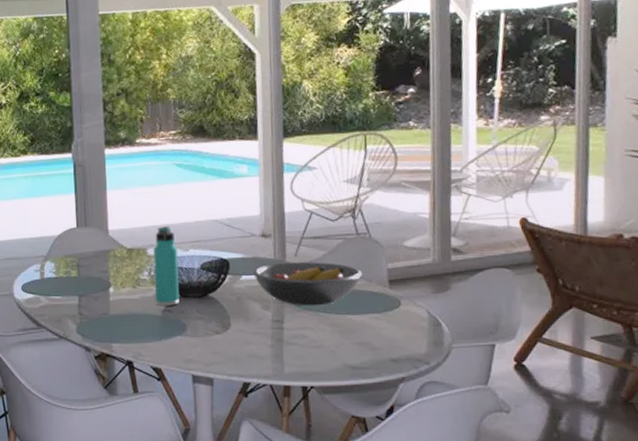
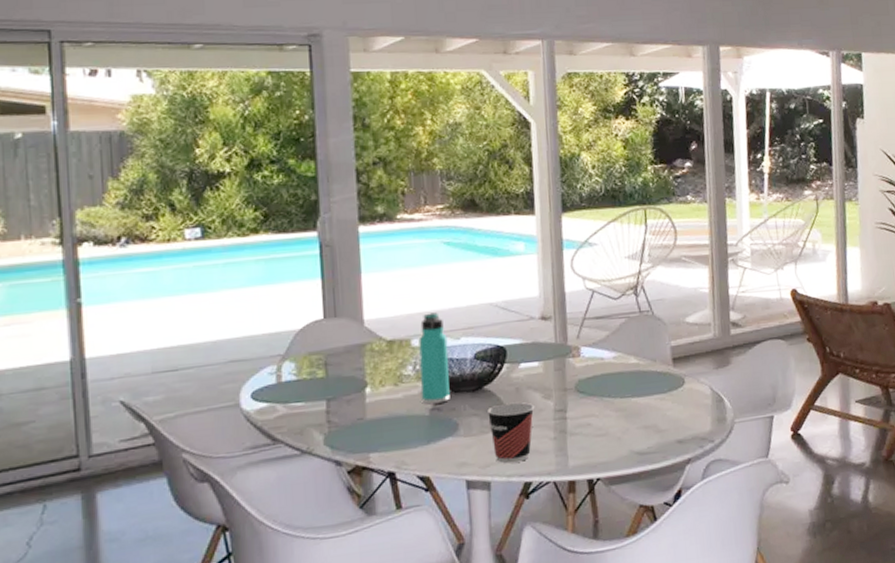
cup: none [212,310,254,364] -> present [487,402,535,464]
fruit bowl: present [253,262,362,306] -> none [533,343,646,392]

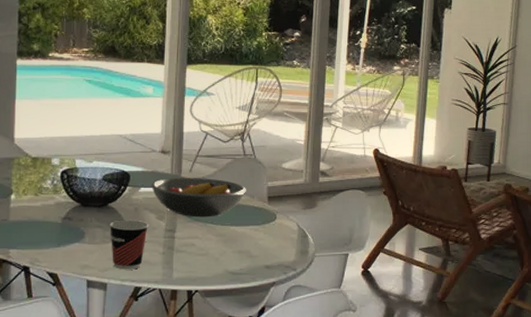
thermos bottle: present [418,312,450,405] -> none [56,138,82,214]
fruit bowl: none [533,343,646,392] -> present [151,178,246,218]

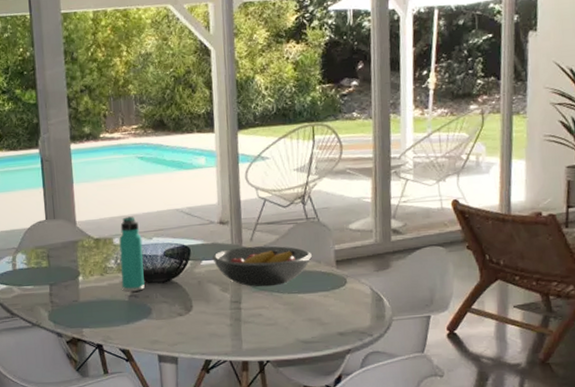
thermos bottle: none [56,138,82,214] -> present [119,216,145,292]
cup: present [110,219,149,270] -> none [175,293,214,344]

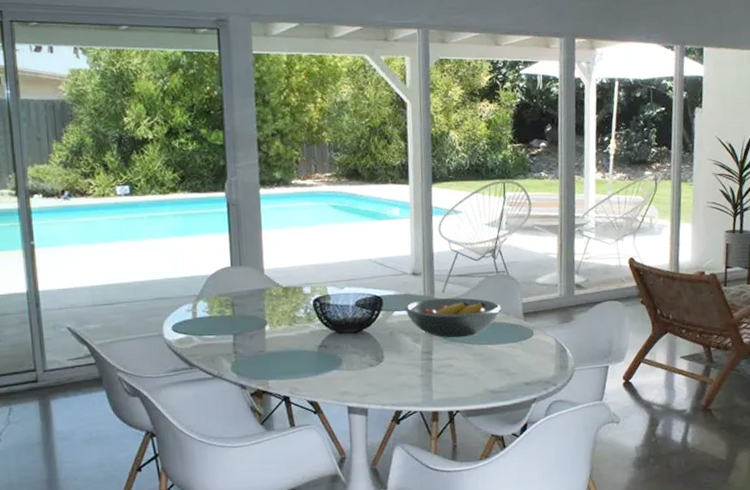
thermos bottle: present [119,216,145,292] -> none [309,265,335,342]

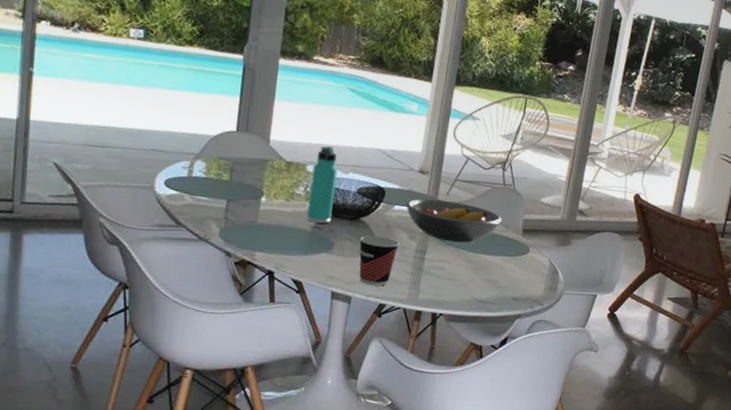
thermos bottle: none [309,265,335,342] -> present [306,146,338,224]
cup: none [366,344,406,395] -> present [359,235,400,287]

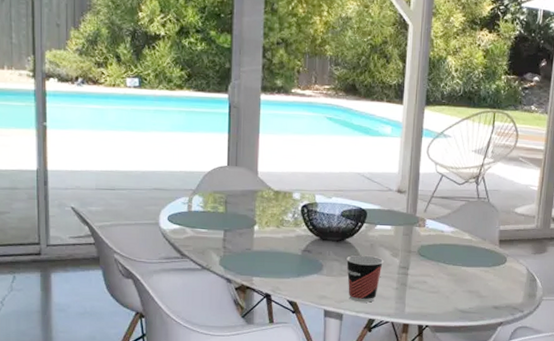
thermos bottle: present [306,146,338,224] -> none [296,173,322,247]
fruit bowl: present [406,199,502,243] -> none [387,217,479,257]

